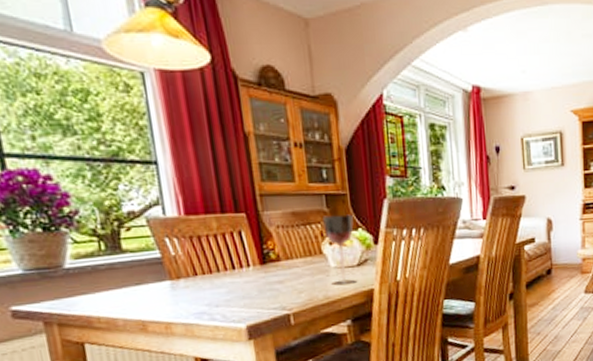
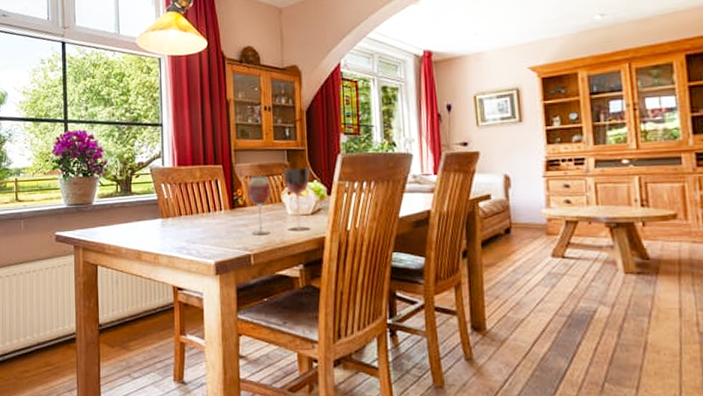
wineglass: none [280,224,311,293] -> present [248,176,271,235]

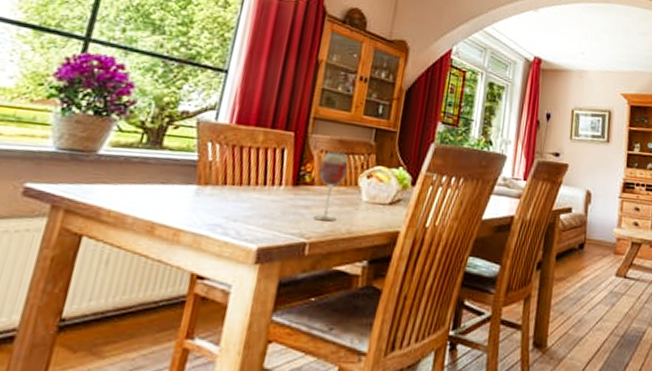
wineglass: present [283,167,311,231] -> none [358,148,397,222]

